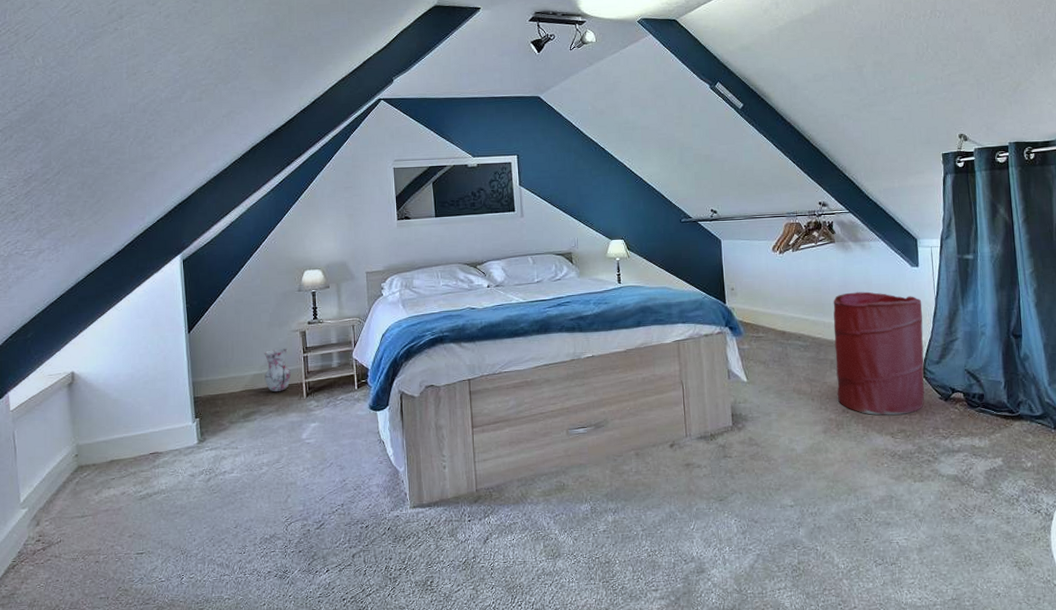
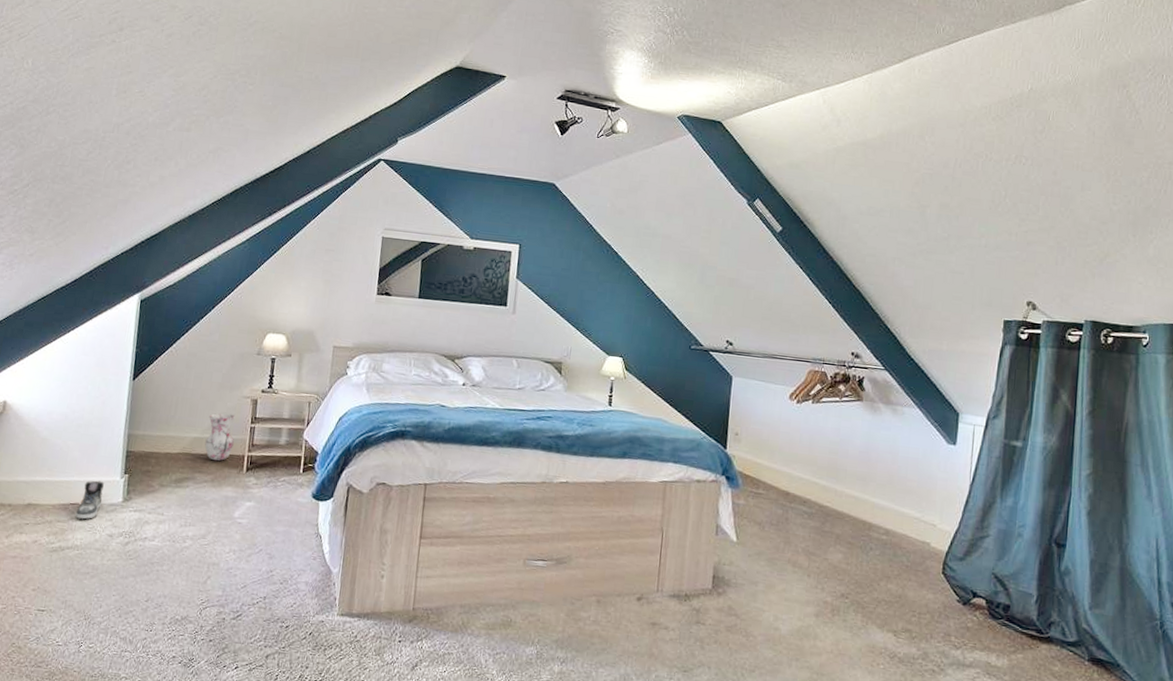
sneaker: none [156,428,179,466] -> present [75,480,104,519]
laundry hamper: present [833,291,925,416] -> none [838,461,954,612]

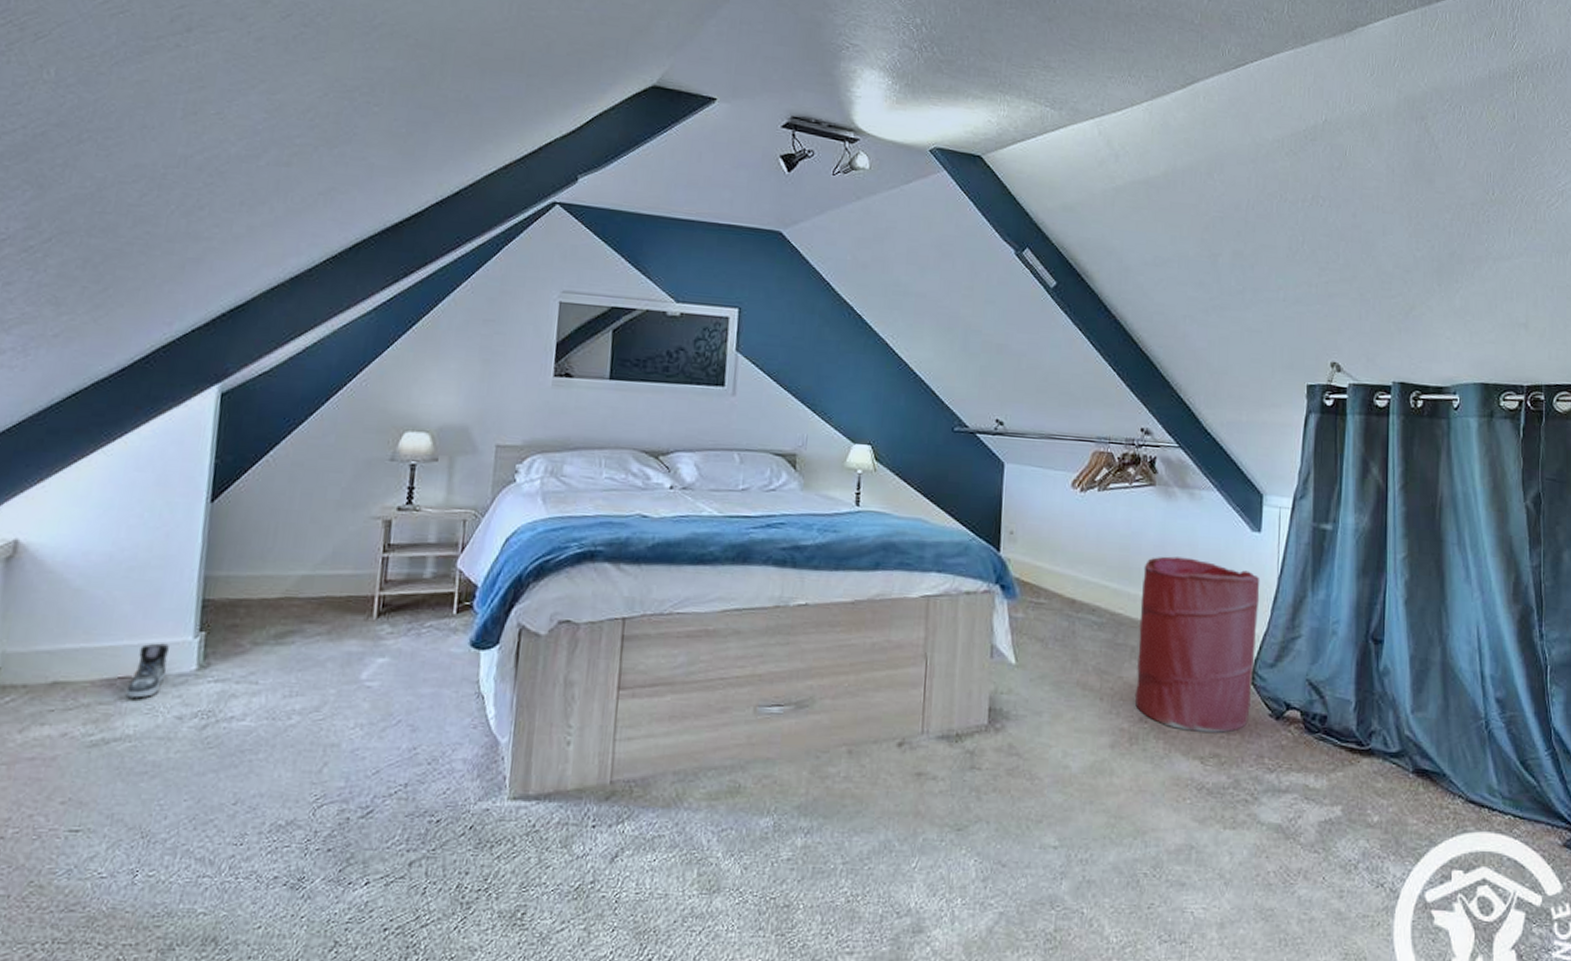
vase: present [205,413,235,461] -> none [317,540,360,606]
laundry hamper: none [838,461,954,612] -> present [1135,556,1260,733]

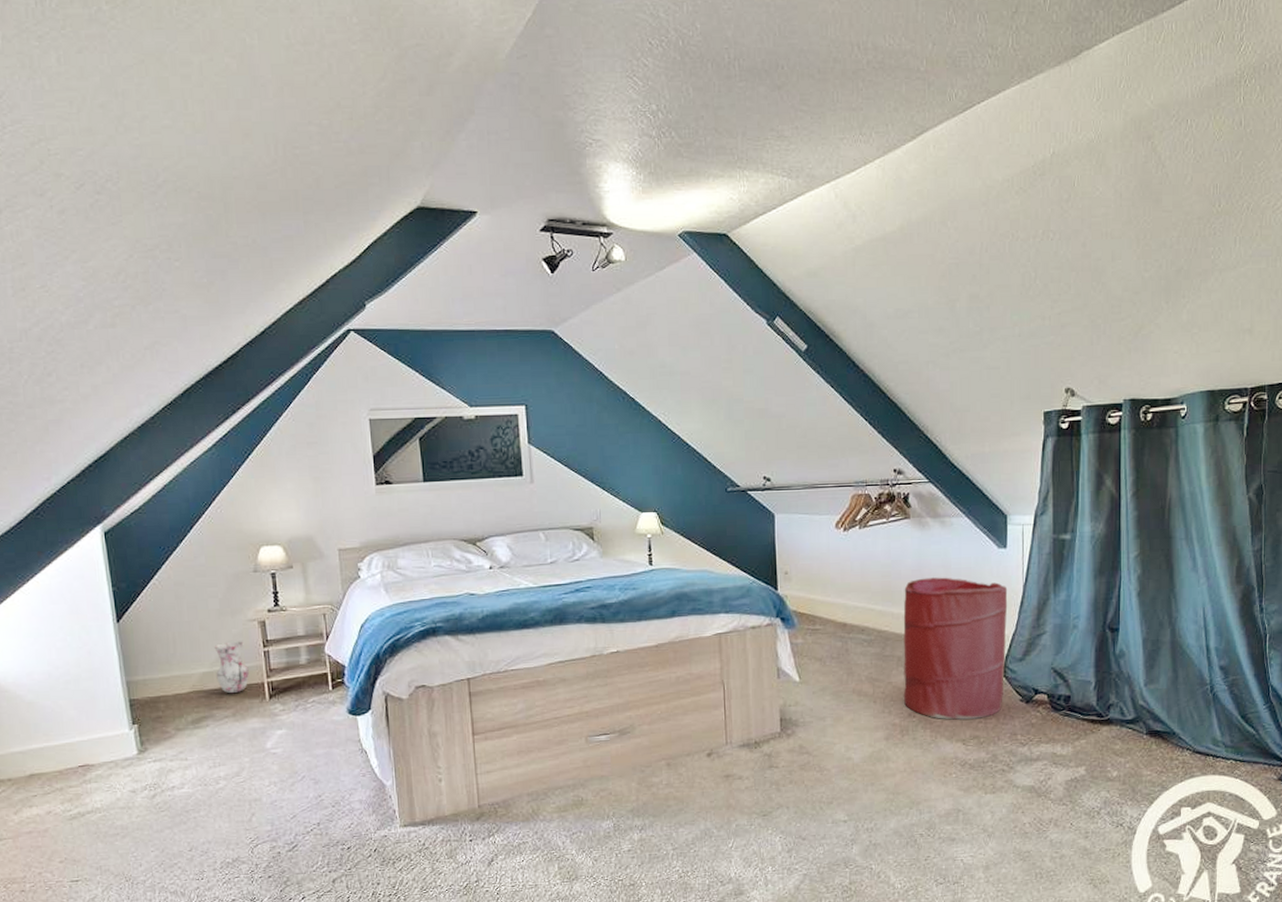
sneaker: present [125,643,169,698] -> none [87,736,115,781]
vase: none [317,540,360,606] -> present [214,641,249,694]

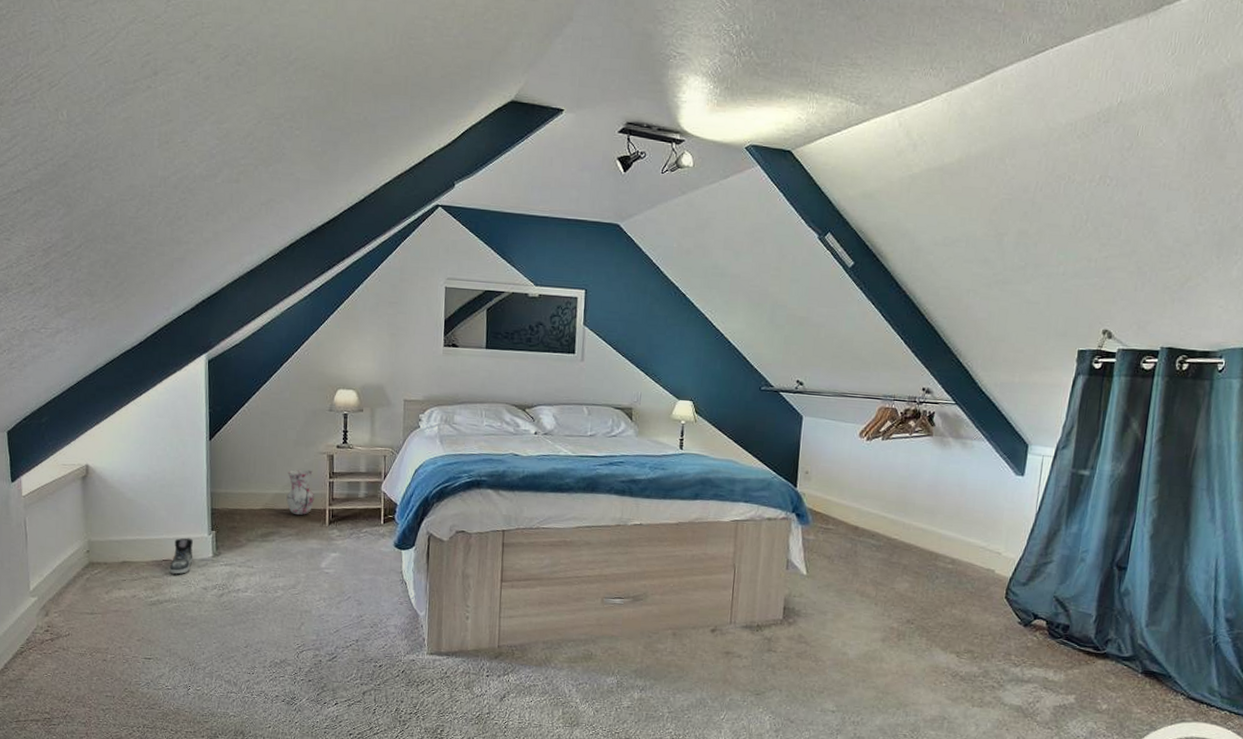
sneaker: none [87,736,115,781] -> present [169,538,193,574]
laundry hamper: present [903,577,1008,720] -> none [904,494,1020,635]

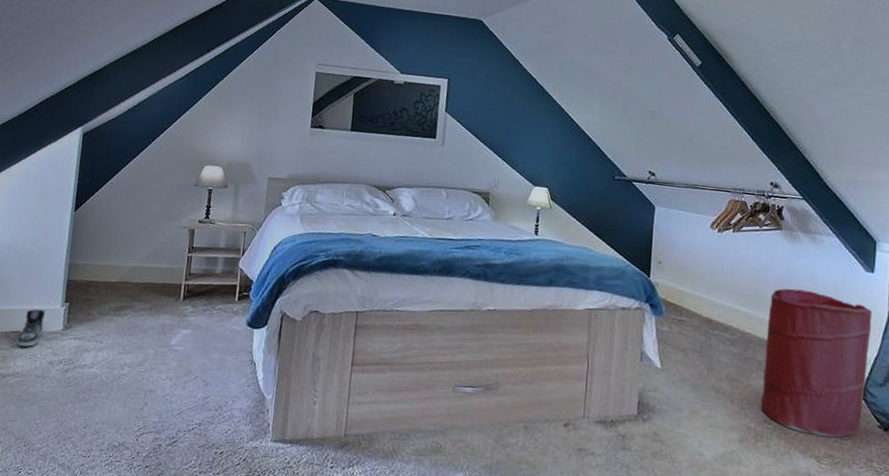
vase: present [286,469,314,516] -> none [143,243,173,290]
laundry hamper: none [904,494,1020,635] -> present [760,288,873,438]

